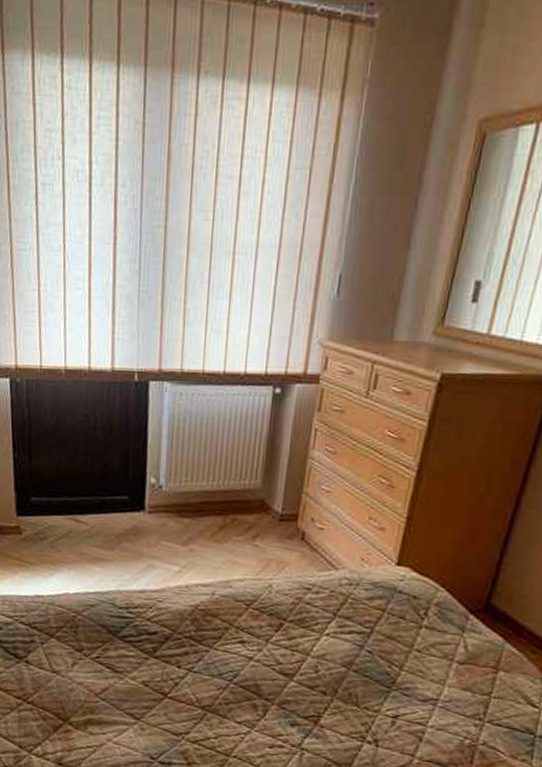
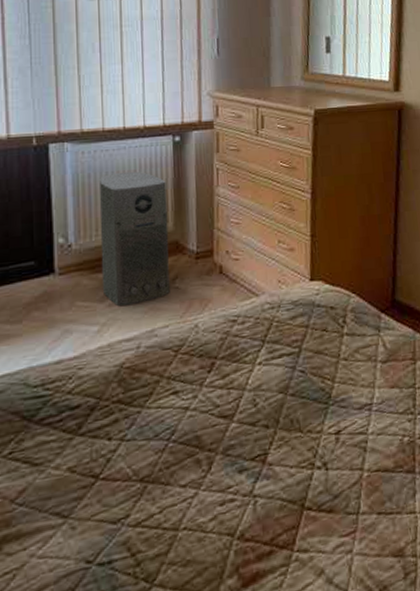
air purifier: none [186,419,260,554] -> present [100,171,170,307]

